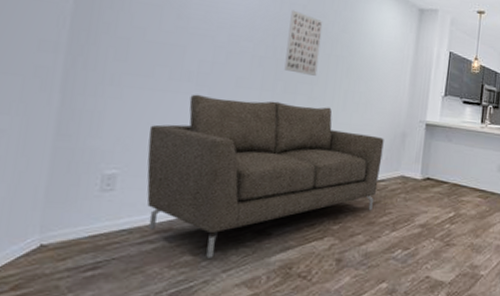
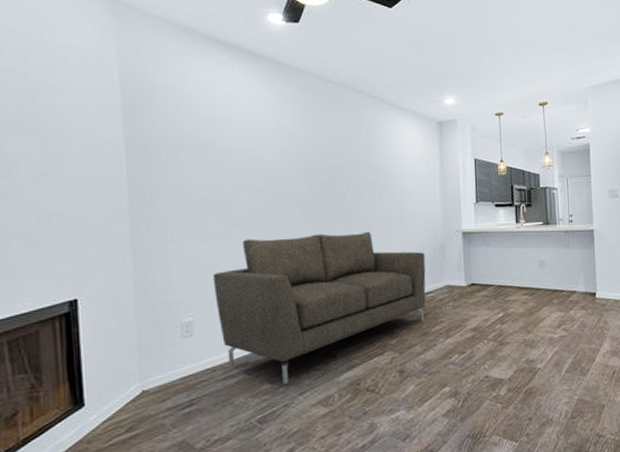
wall art: present [284,9,323,76] -> none [318,145,352,205]

